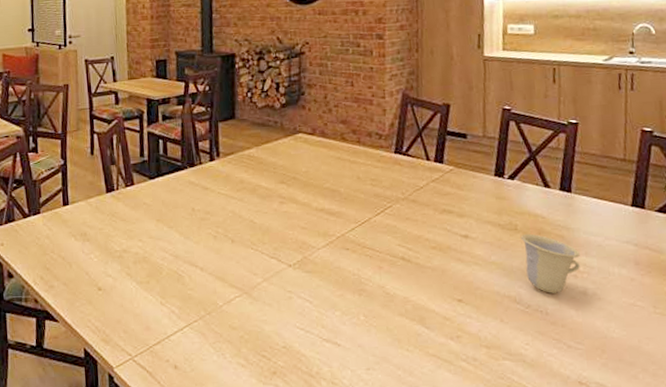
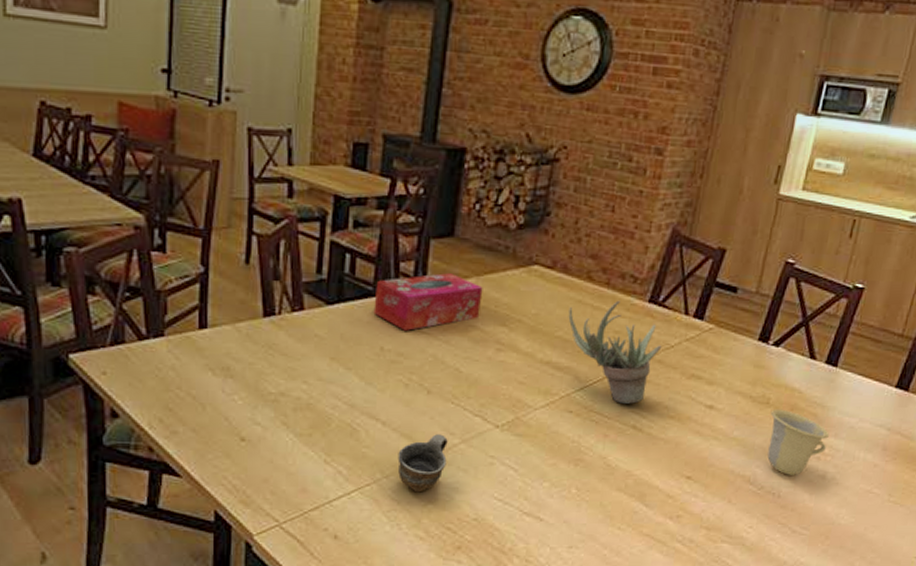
tissue box: none [183,146,263,194] -> present [373,273,483,331]
cup: none [215,275,254,326] -> present [397,434,448,493]
succulent plant: none [331,154,413,239] -> present [568,300,662,404]

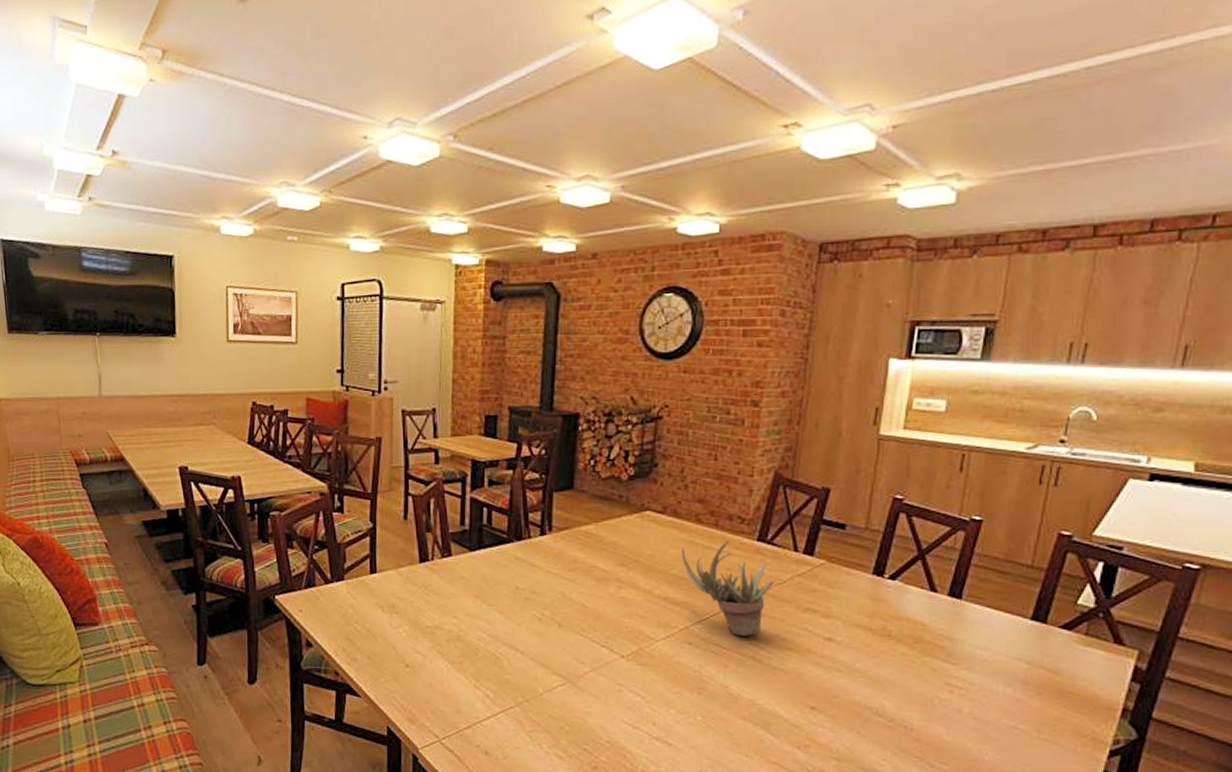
tissue box: present [373,273,483,331] -> none [508,521,602,572]
cup: present [397,434,448,493] -> none [536,663,579,716]
cup: present [767,409,829,475] -> none [893,641,961,708]

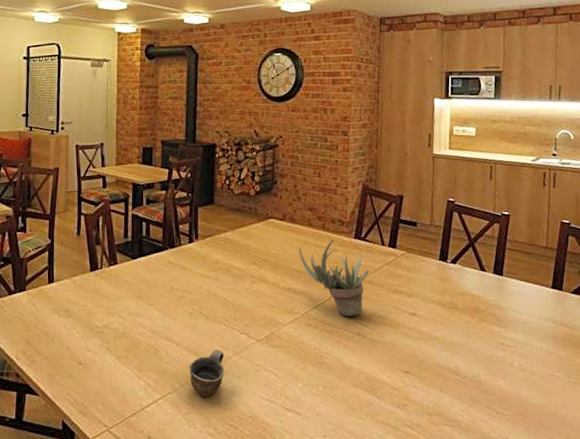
cup: none [536,663,579,716] -> present [189,350,225,397]

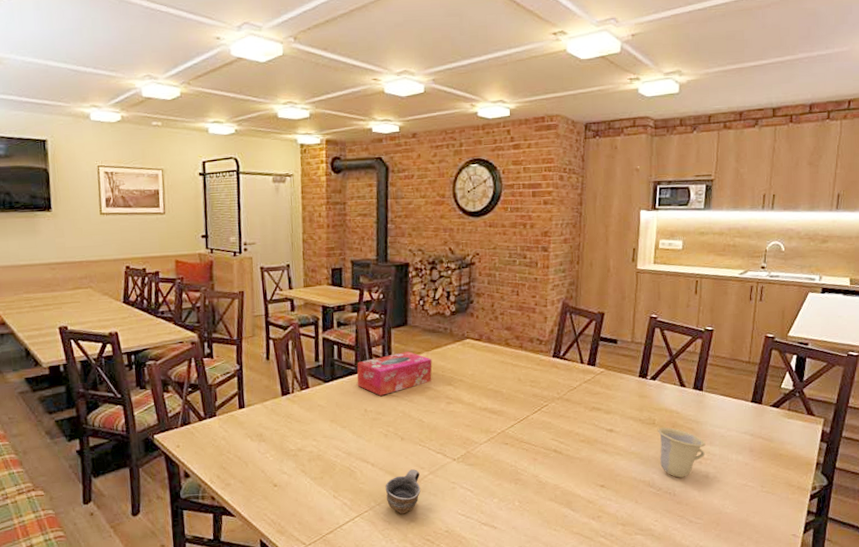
tissue box: none [164,230,237,273] -> present [357,351,432,396]
succulent plant: present [298,239,370,316] -> none [495,358,567,434]
cup: none [459,312,509,365] -> present [657,427,706,478]

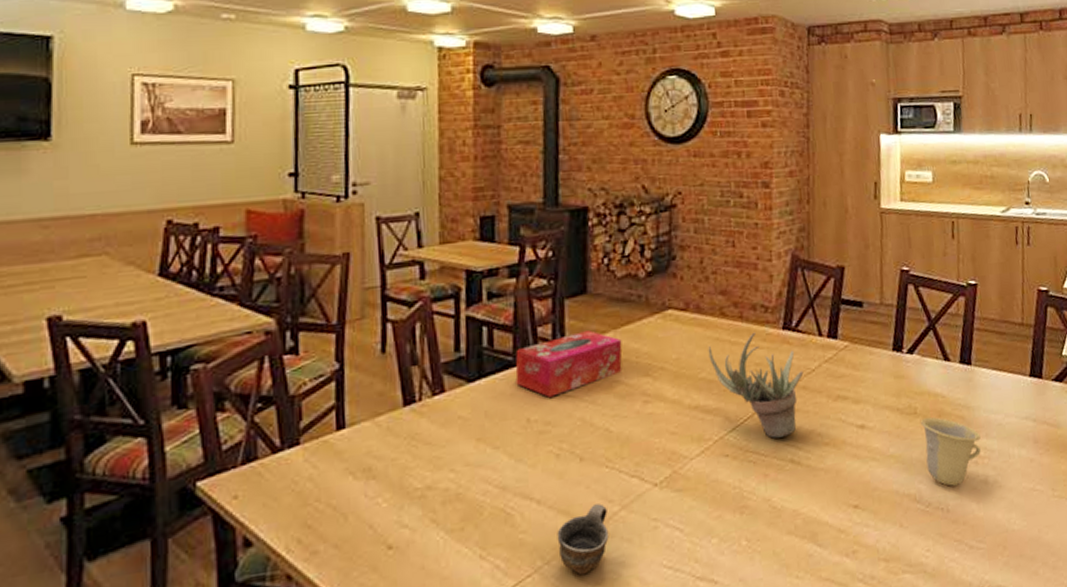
succulent plant: none [495,358,567,434] -> present [708,332,804,438]

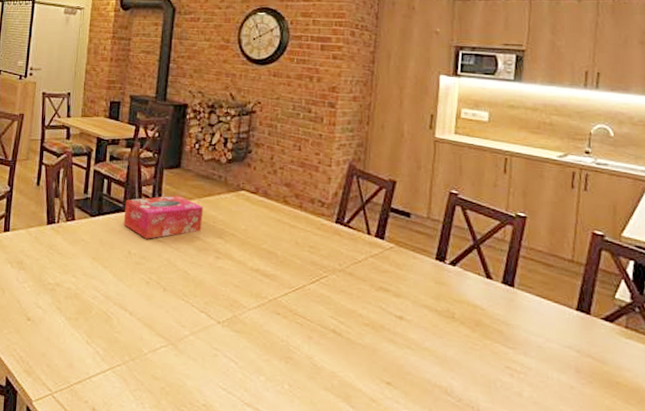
cup: present [557,503,609,576] -> none [141,326,180,376]
succulent plant: present [708,332,804,438] -> none [271,220,351,310]
cup: present [920,417,981,486] -> none [457,323,518,390]

